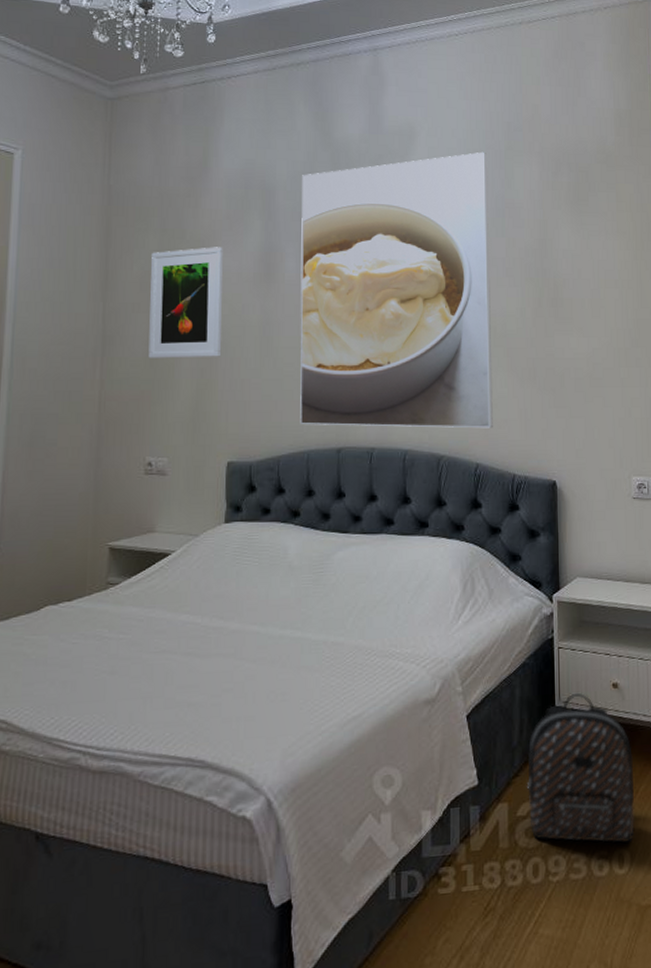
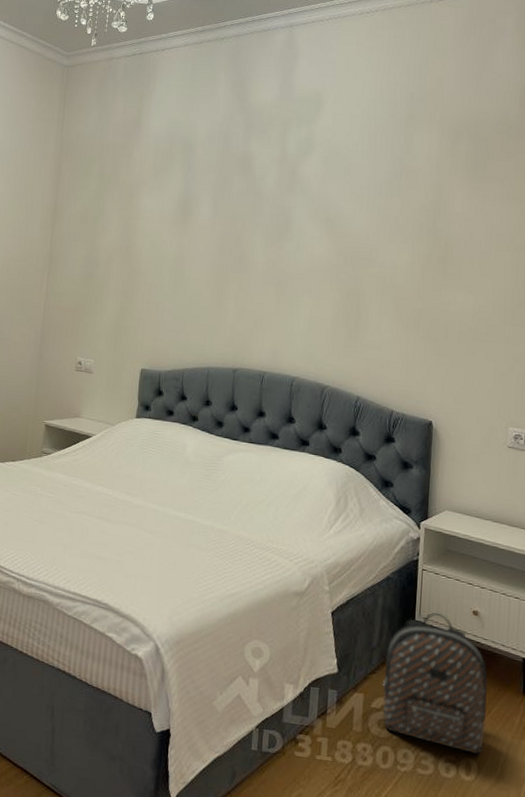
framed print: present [148,247,223,358] -> none [84,191,149,282]
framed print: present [300,151,493,429] -> none [203,119,389,367]

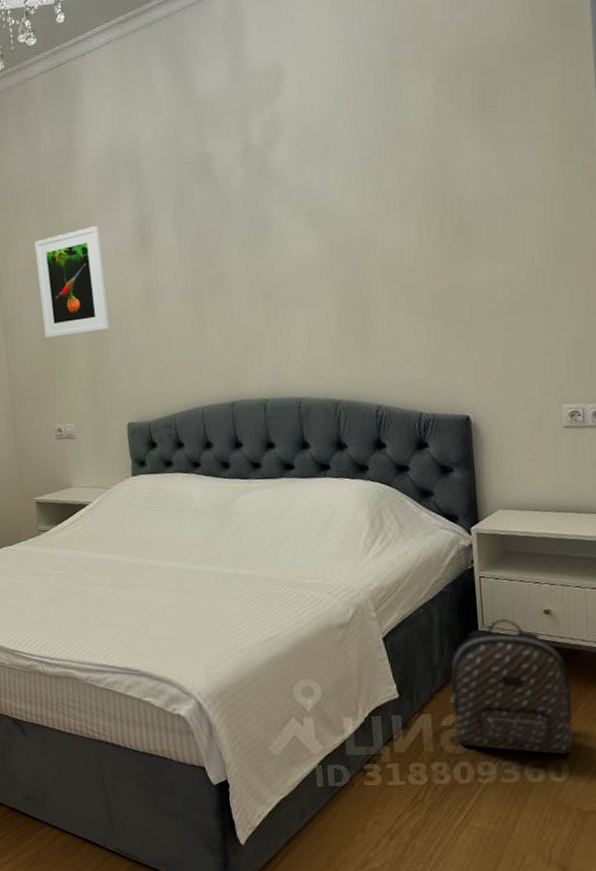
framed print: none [84,191,149,282] -> present [35,226,110,338]

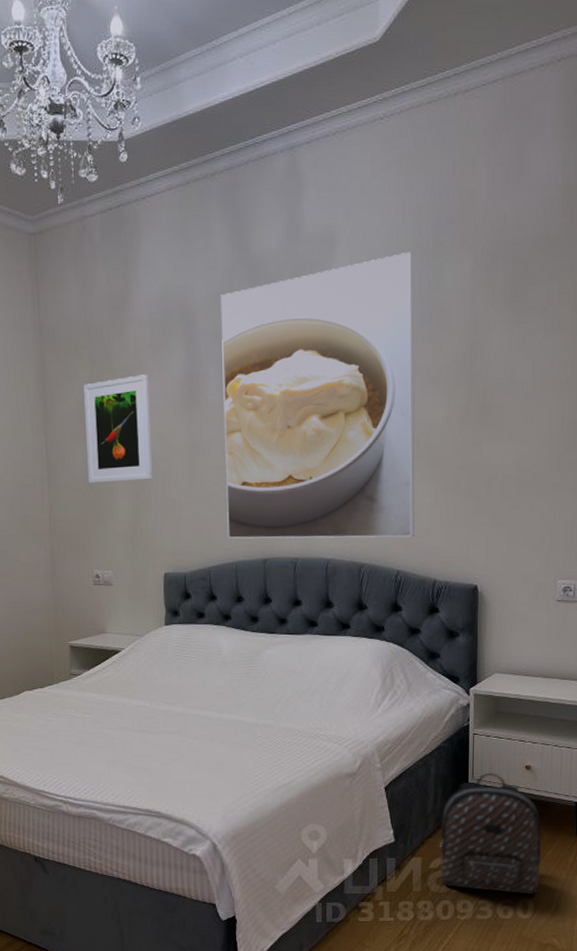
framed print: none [167,75,394,384] -> present [221,251,415,539]

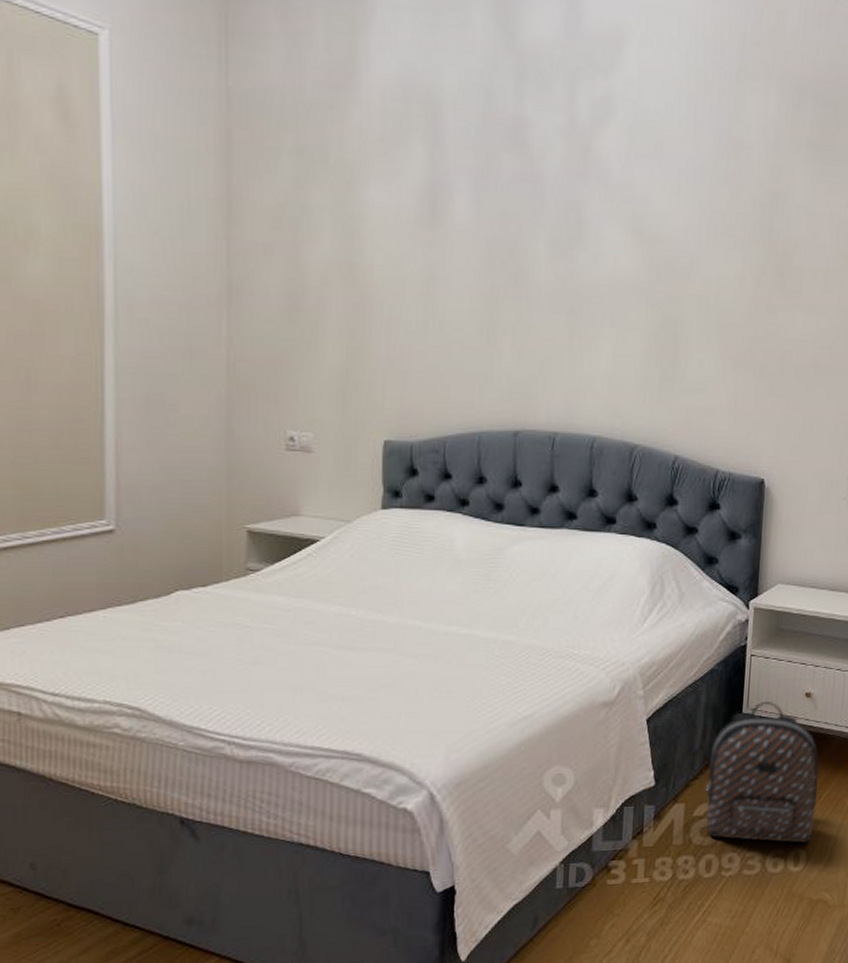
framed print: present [84,374,153,483] -> none [286,176,376,316]
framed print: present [221,251,415,539] -> none [470,71,714,417]

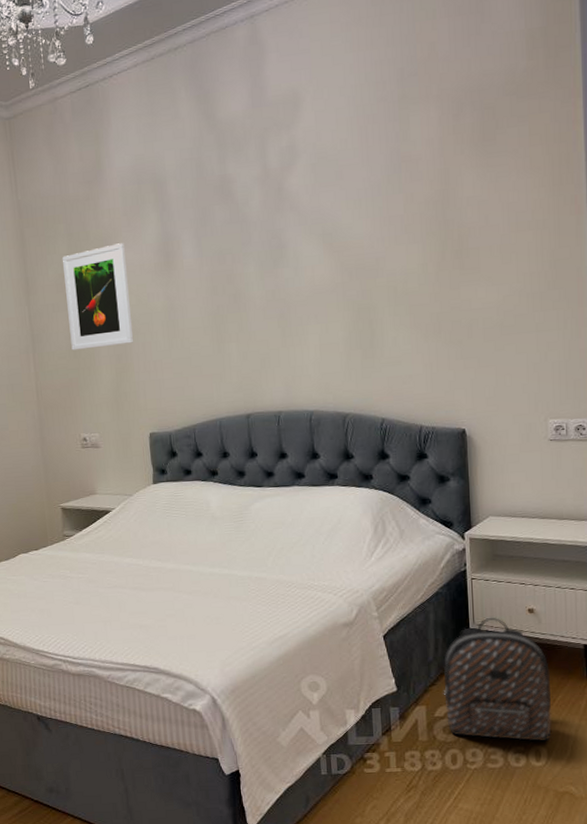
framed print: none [286,176,376,316] -> present [63,243,134,351]

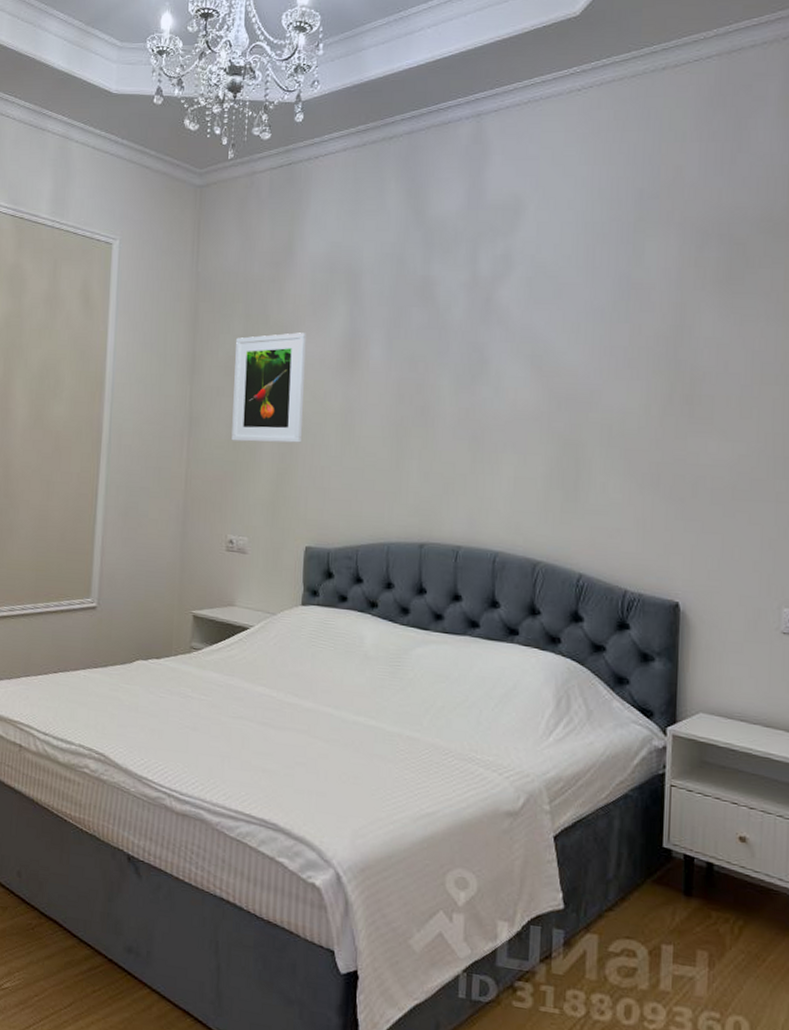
backpack: present [443,618,552,742] -> none [622,838,762,1012]

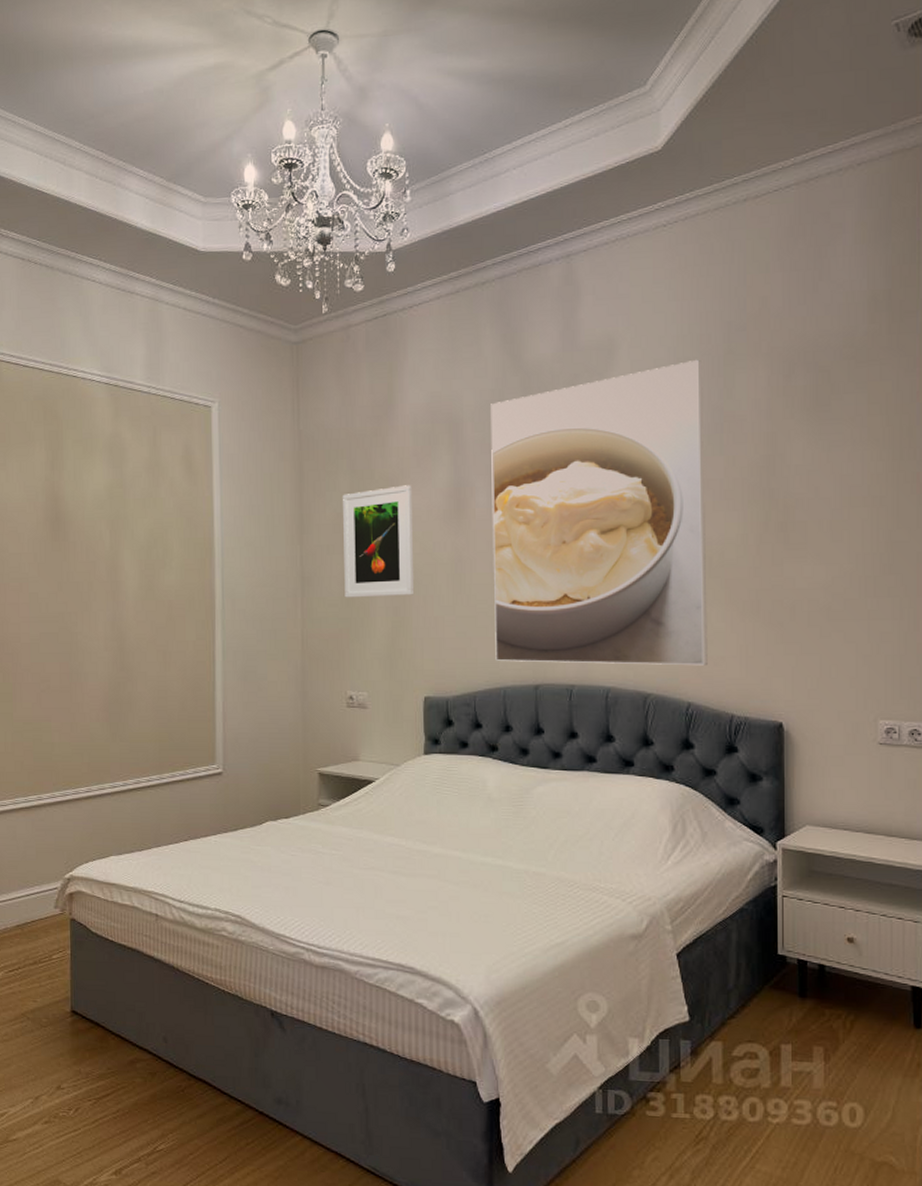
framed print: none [380,224,611,537] -> present [491,359,708,666]

